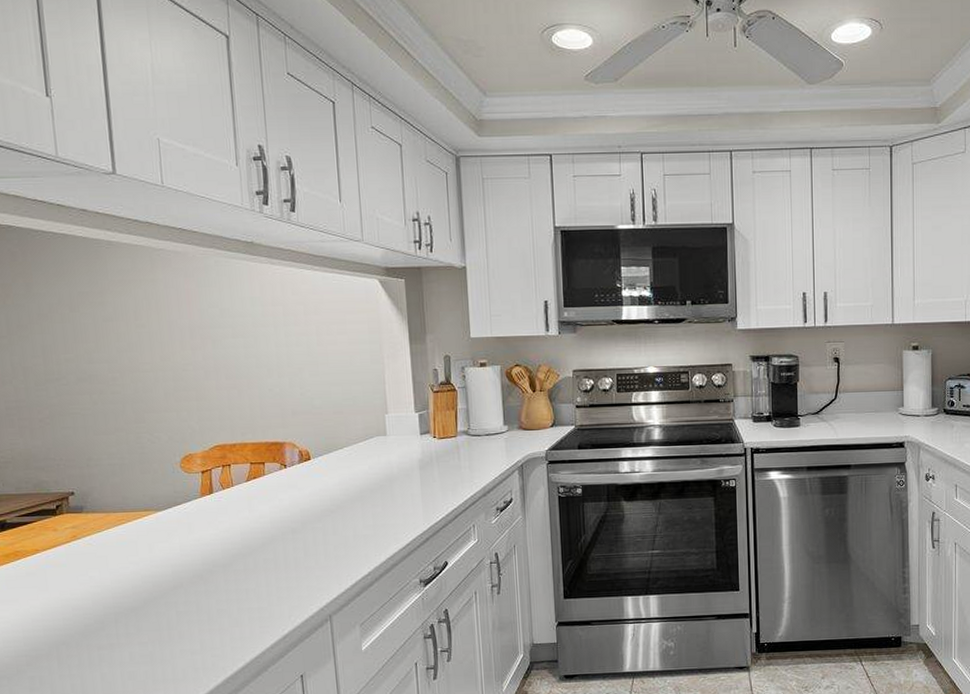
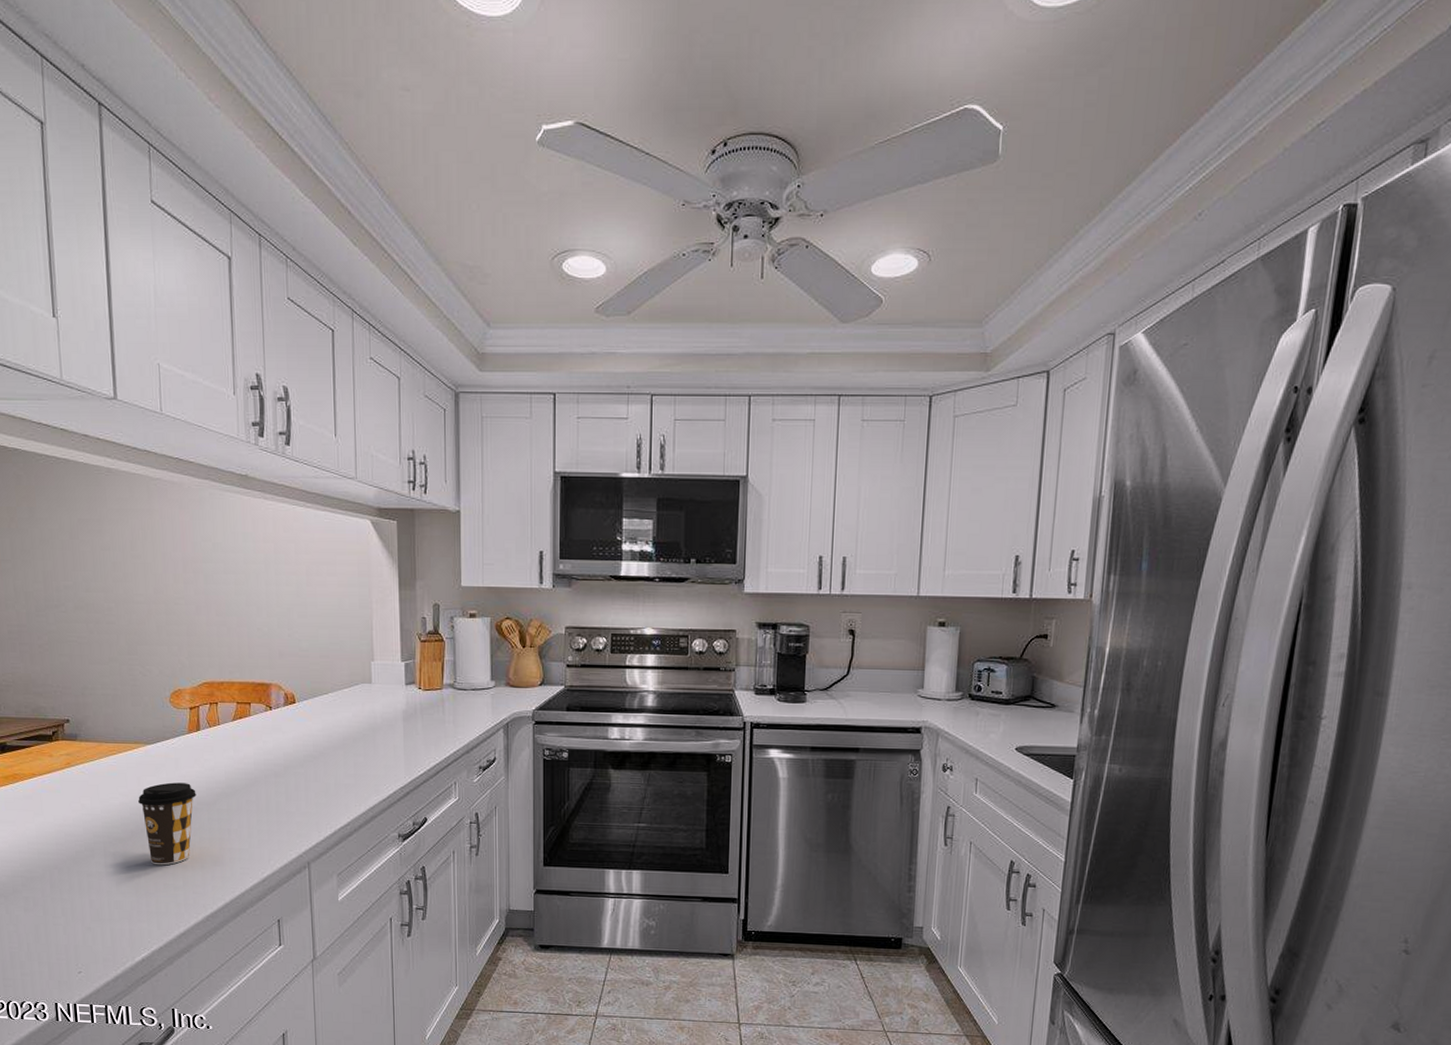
coffee cup: none [150,546,212,632] -> present [138,782,196,866]

